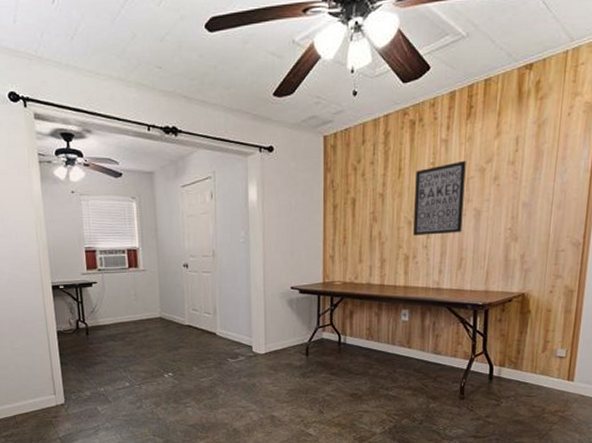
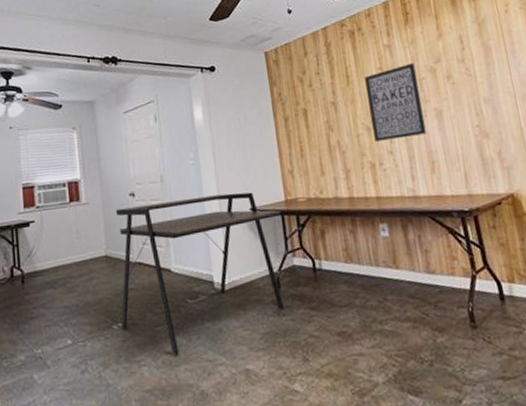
desk: none [170,272,318,400] -> present [115,192,285,355]

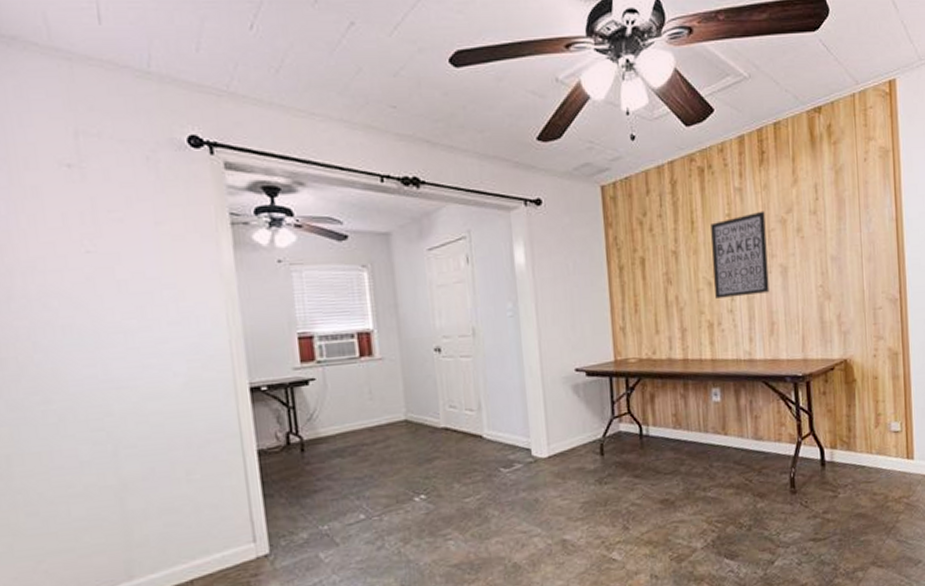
desk: present [115,192,285,355] -> none [417,350,610,527]

